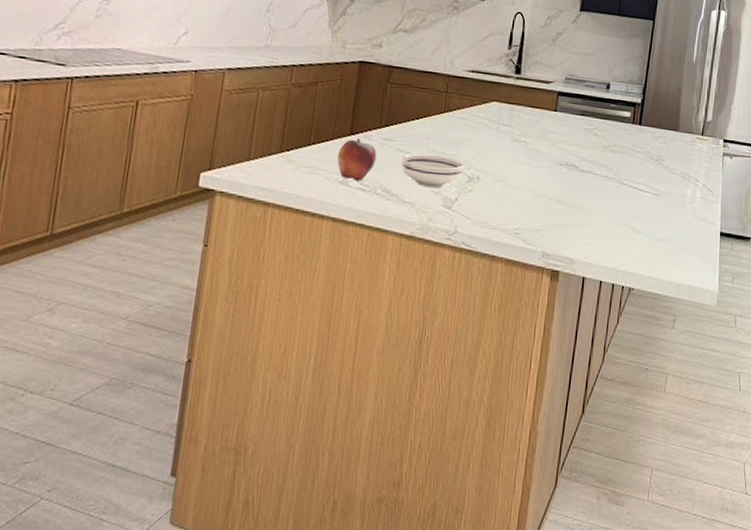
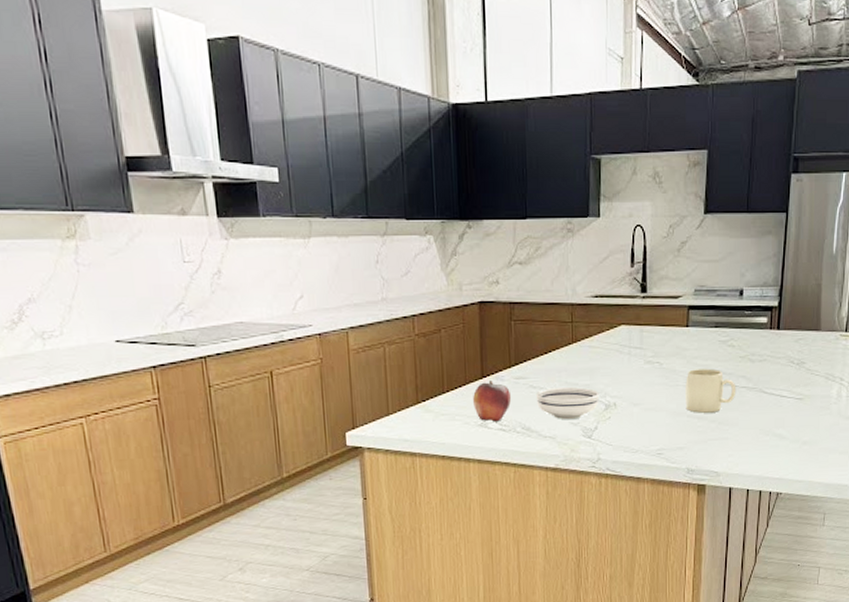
mug: none [547,152,597,198] -> present [685,368,736,413]

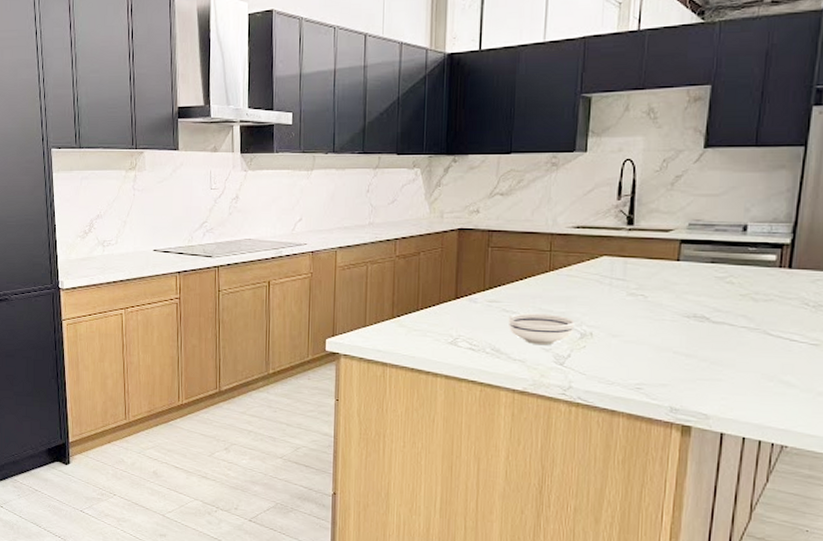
fruit: present [473,380,512,422] -> none [445,302,484,341]
mug: present [685,368,736,413] -> none [672,304,735,351]

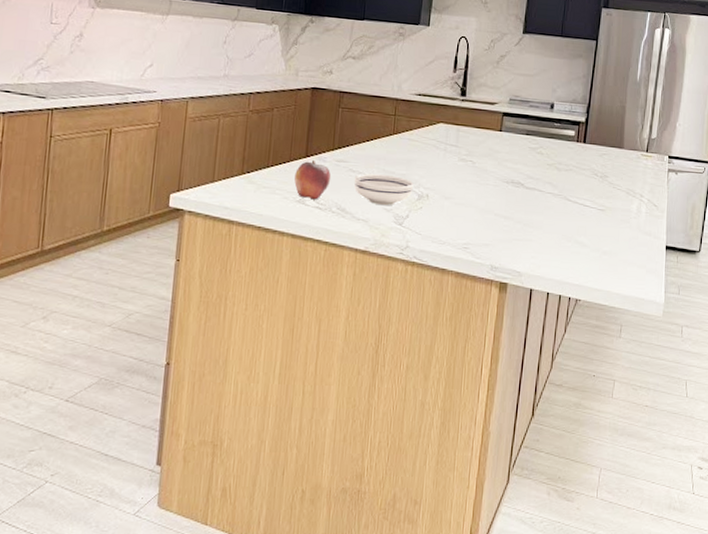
fruit: none [445,302,484,341] -> present [294,160,332,200]

